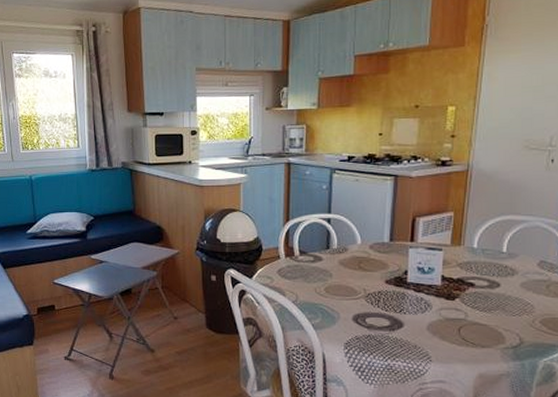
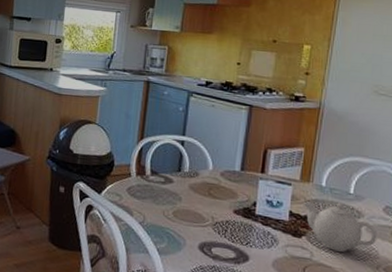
teapot: none [455,262,532,310] -> present [303,201,378,252]

